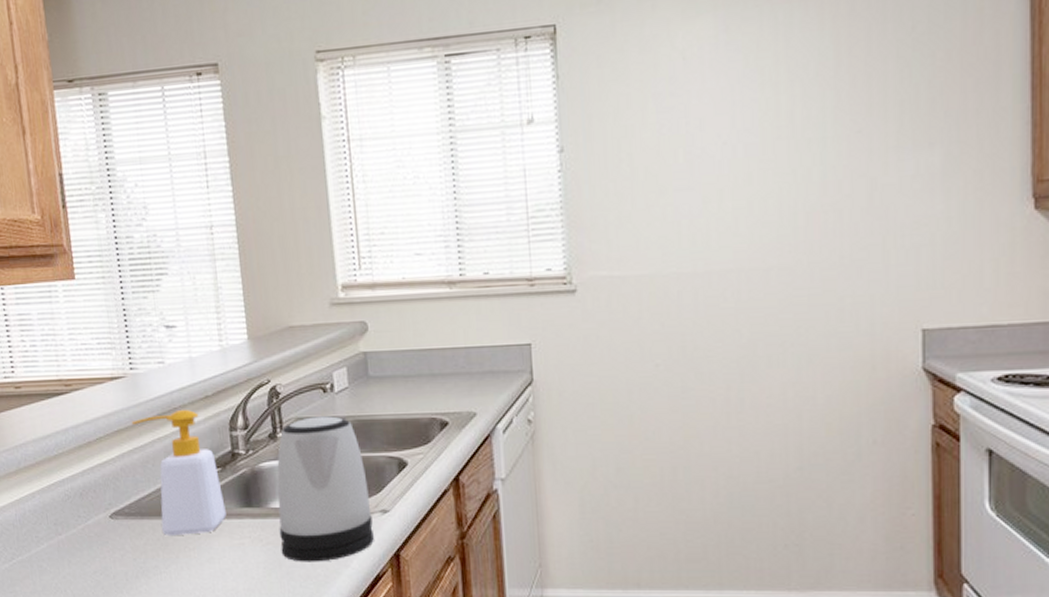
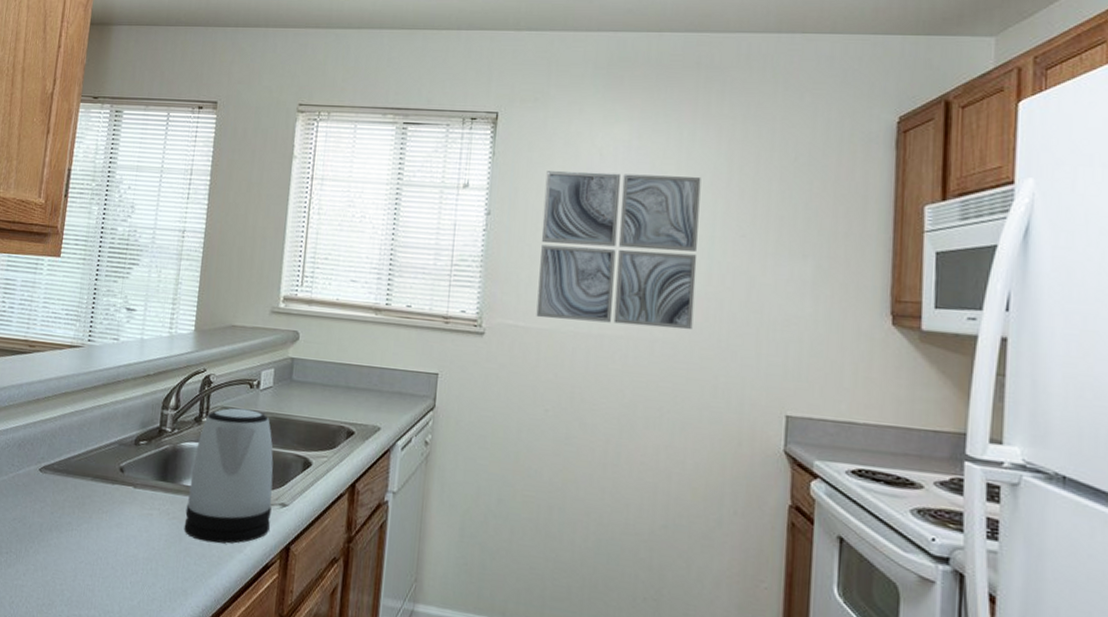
soap bottle: present [131,409,226,537] -> none [78,383,144,499]
wall art: none [622,69,810,263] -> present [536,171,701,330]

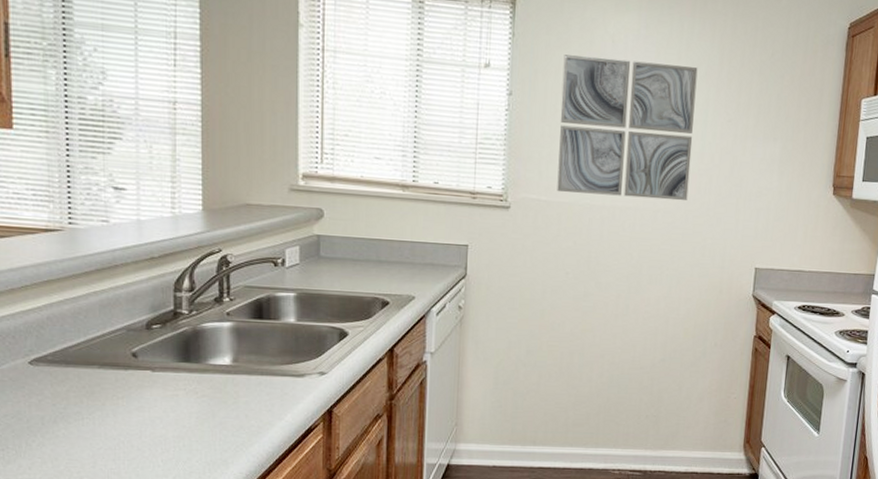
kettle: present [184,407,274,544] -> none [216,286,310,415]

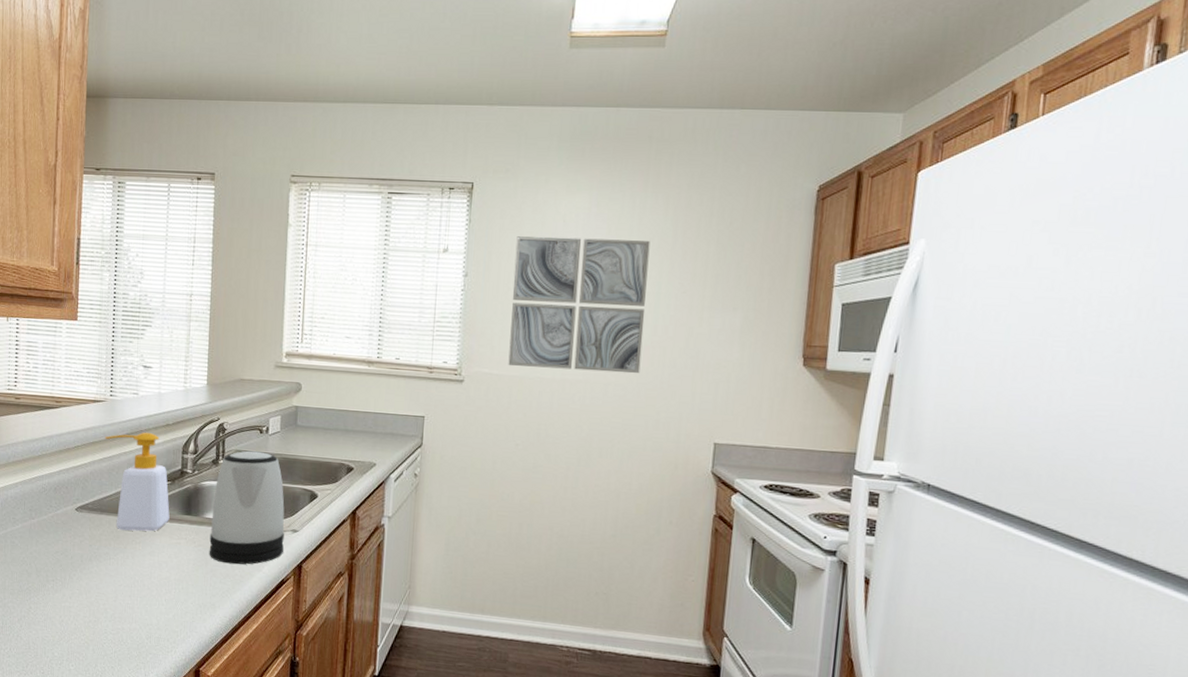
soap bottle: none [64,267,162,385] -> present [105,432,170,532]
kettle: none [216,286,310,415] -> present [209,450,285,565]

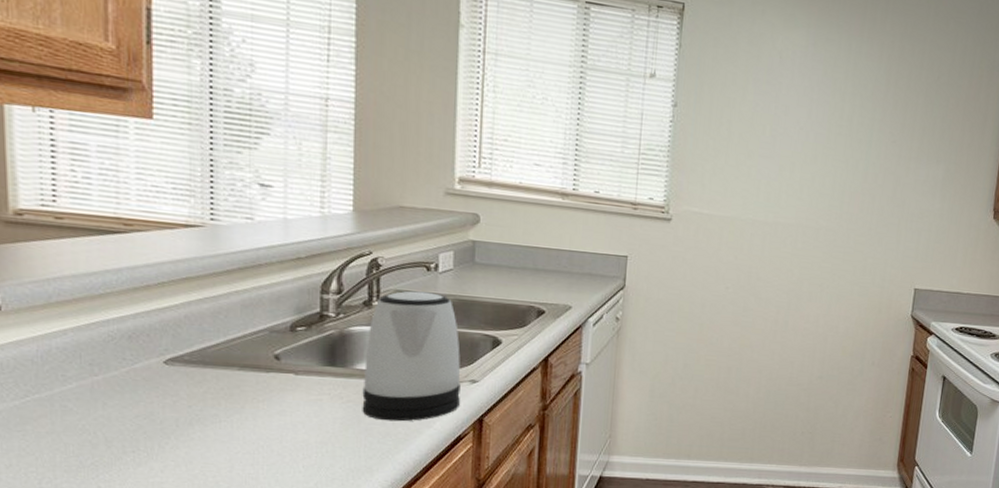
soap bottle: present [105,432,170,532] -> none [204,266,306,387]
wall art: present [508,236,650,374] -> none [719,68,864,220]

